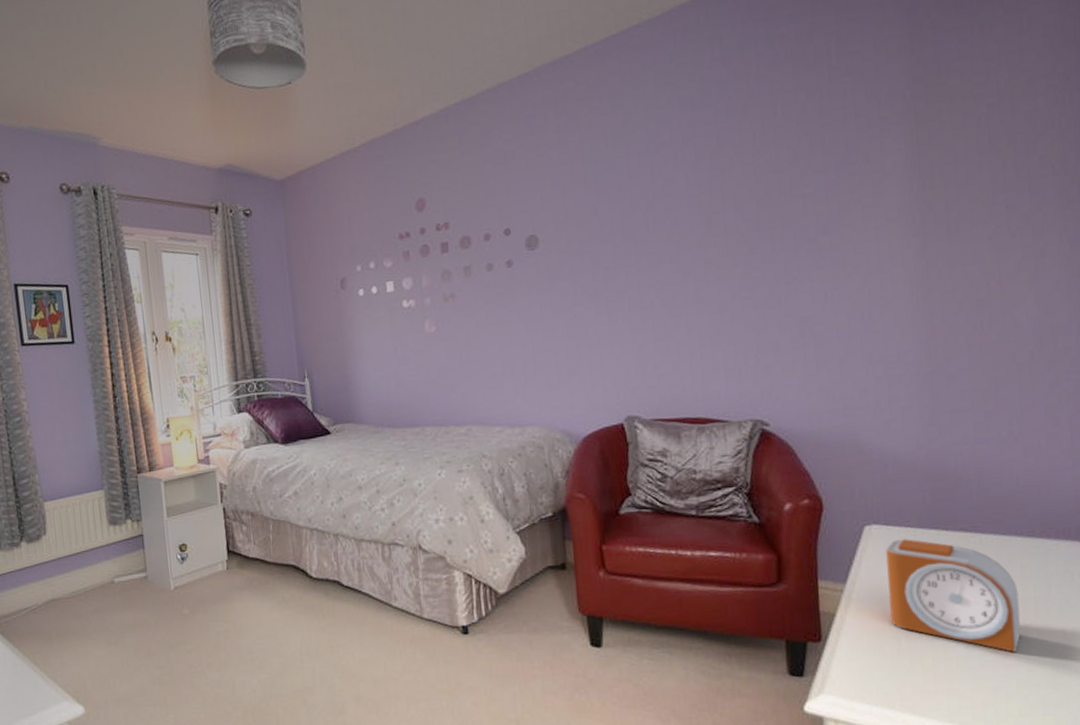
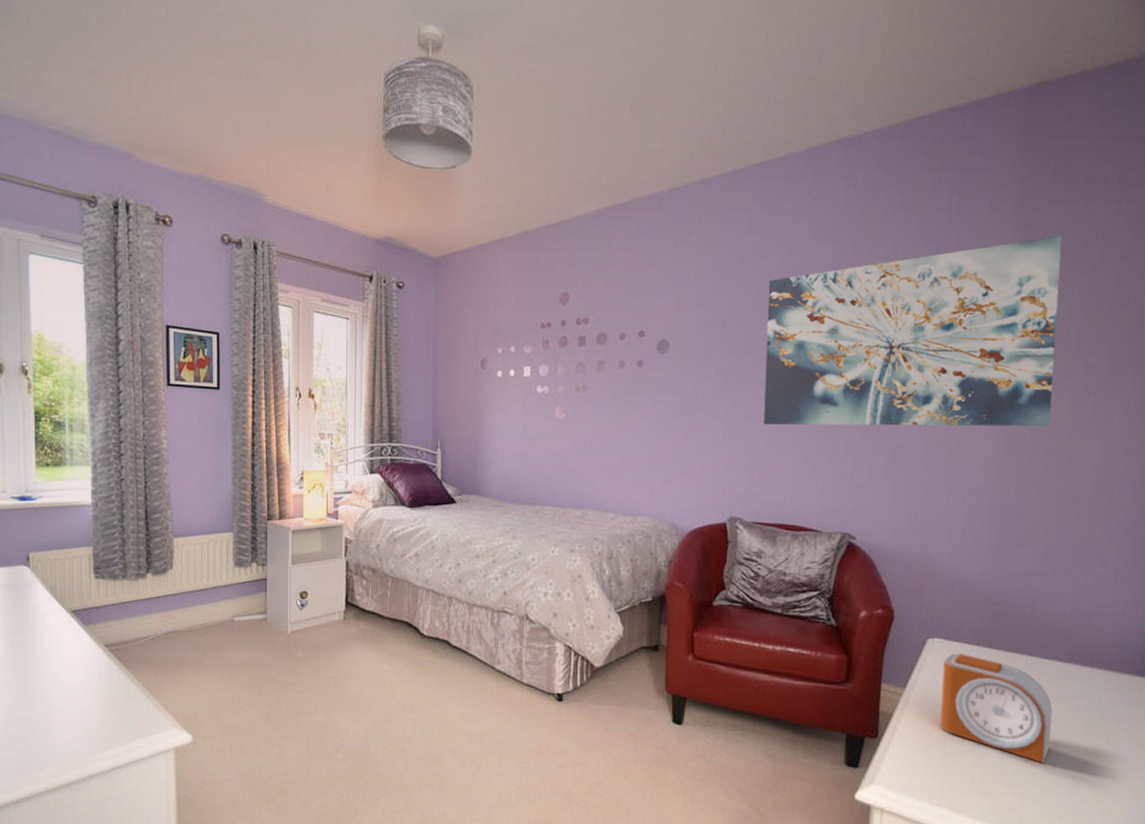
wall art: none [638,68,973,313] -> present [764,236,1062,427]

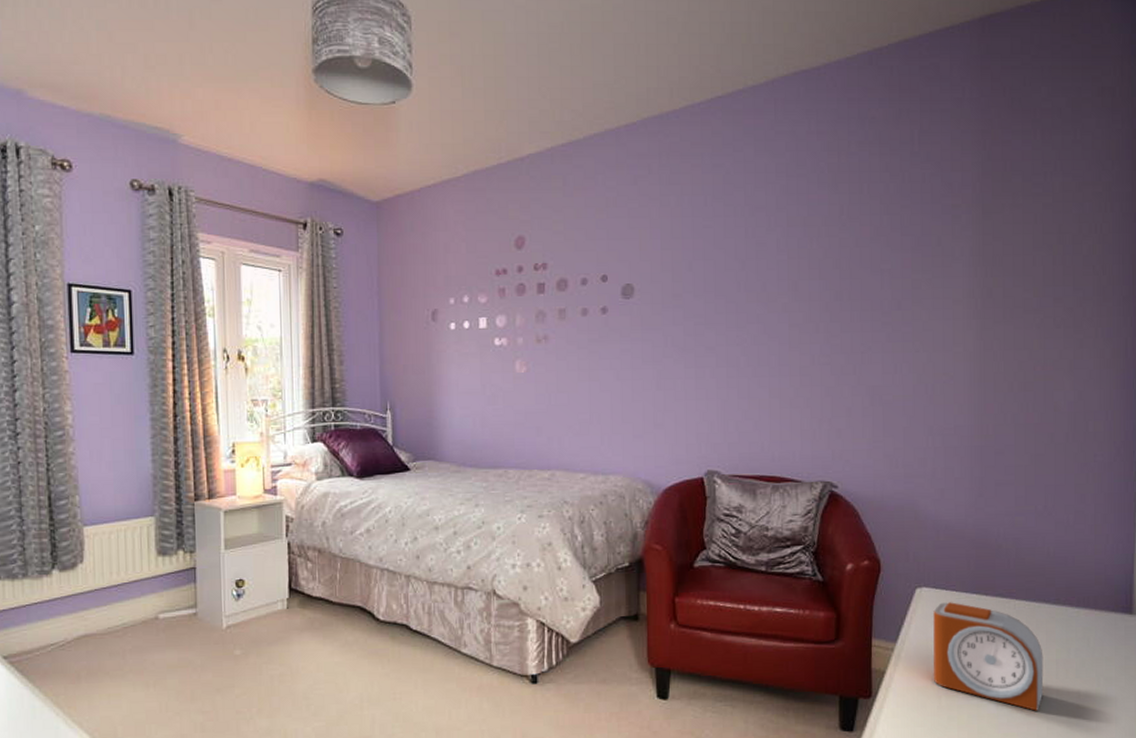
wall art: present [764,236,1062,427] -> none [734,168,1023,371]

